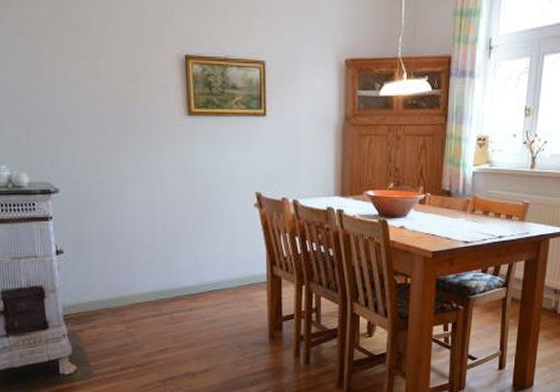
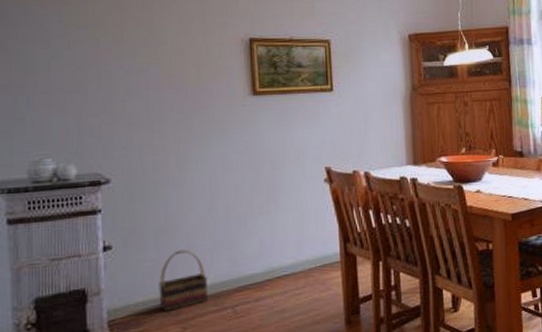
basket: none [105,259,148,312] -> present [159,249,208,311]

